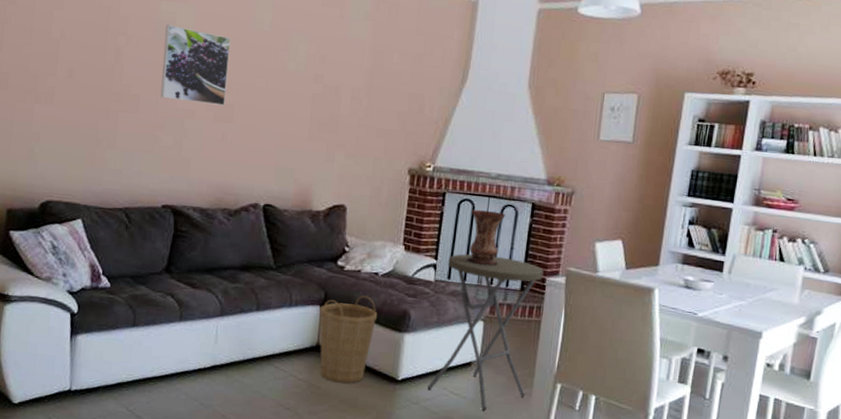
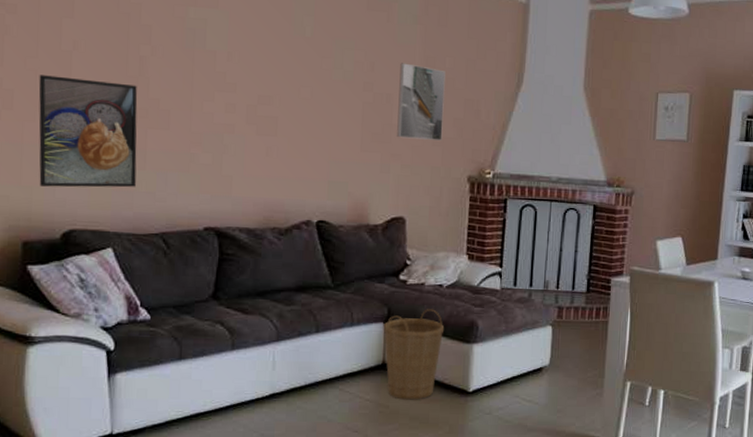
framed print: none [24,60,112,165] -> present [38,75,138,188]
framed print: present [160,24,231,106] -> none [194,32,270,118]
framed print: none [343,57,393,133] -> present [397,63,446,141]
side table: present [428,254,544,411] -> none [500,260,608,415]
vase: present [466,209,505,266] -> none [531,214,568,271]

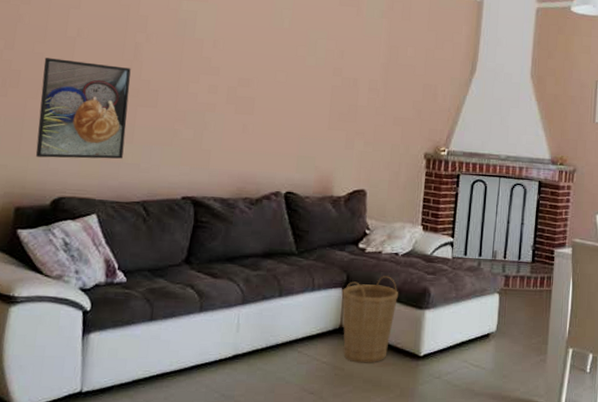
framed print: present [397,63,446,141] -> none [361,51,407,121]

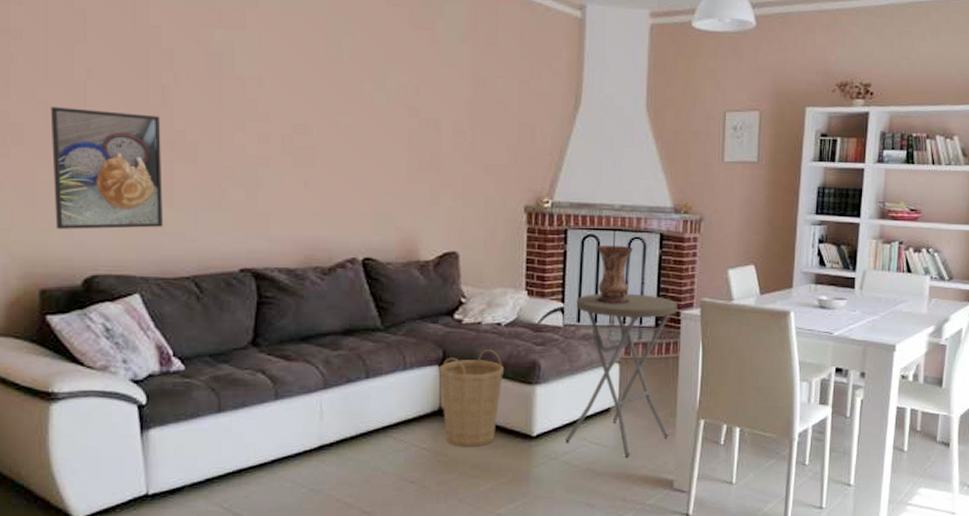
side table: none [449,231,552,380] -> present [566,293,677,457]
vase: none [481,189,515,242] -> present [596,245,633,305]

